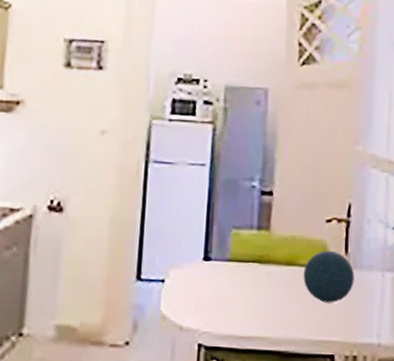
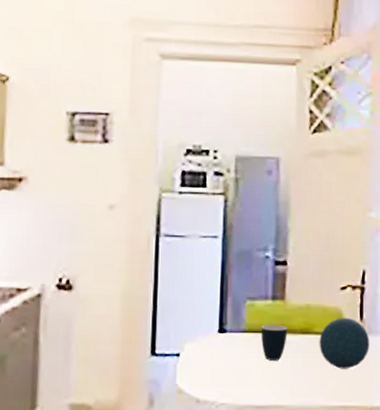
mug: none [245,254,272,291] -> present [260,324,288,361]

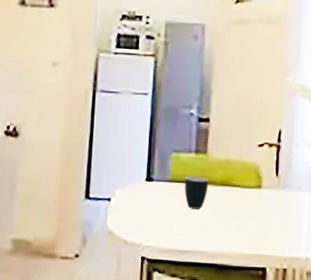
decorative orb: present [319,317,370,369] -> none [237,172,285,221]

